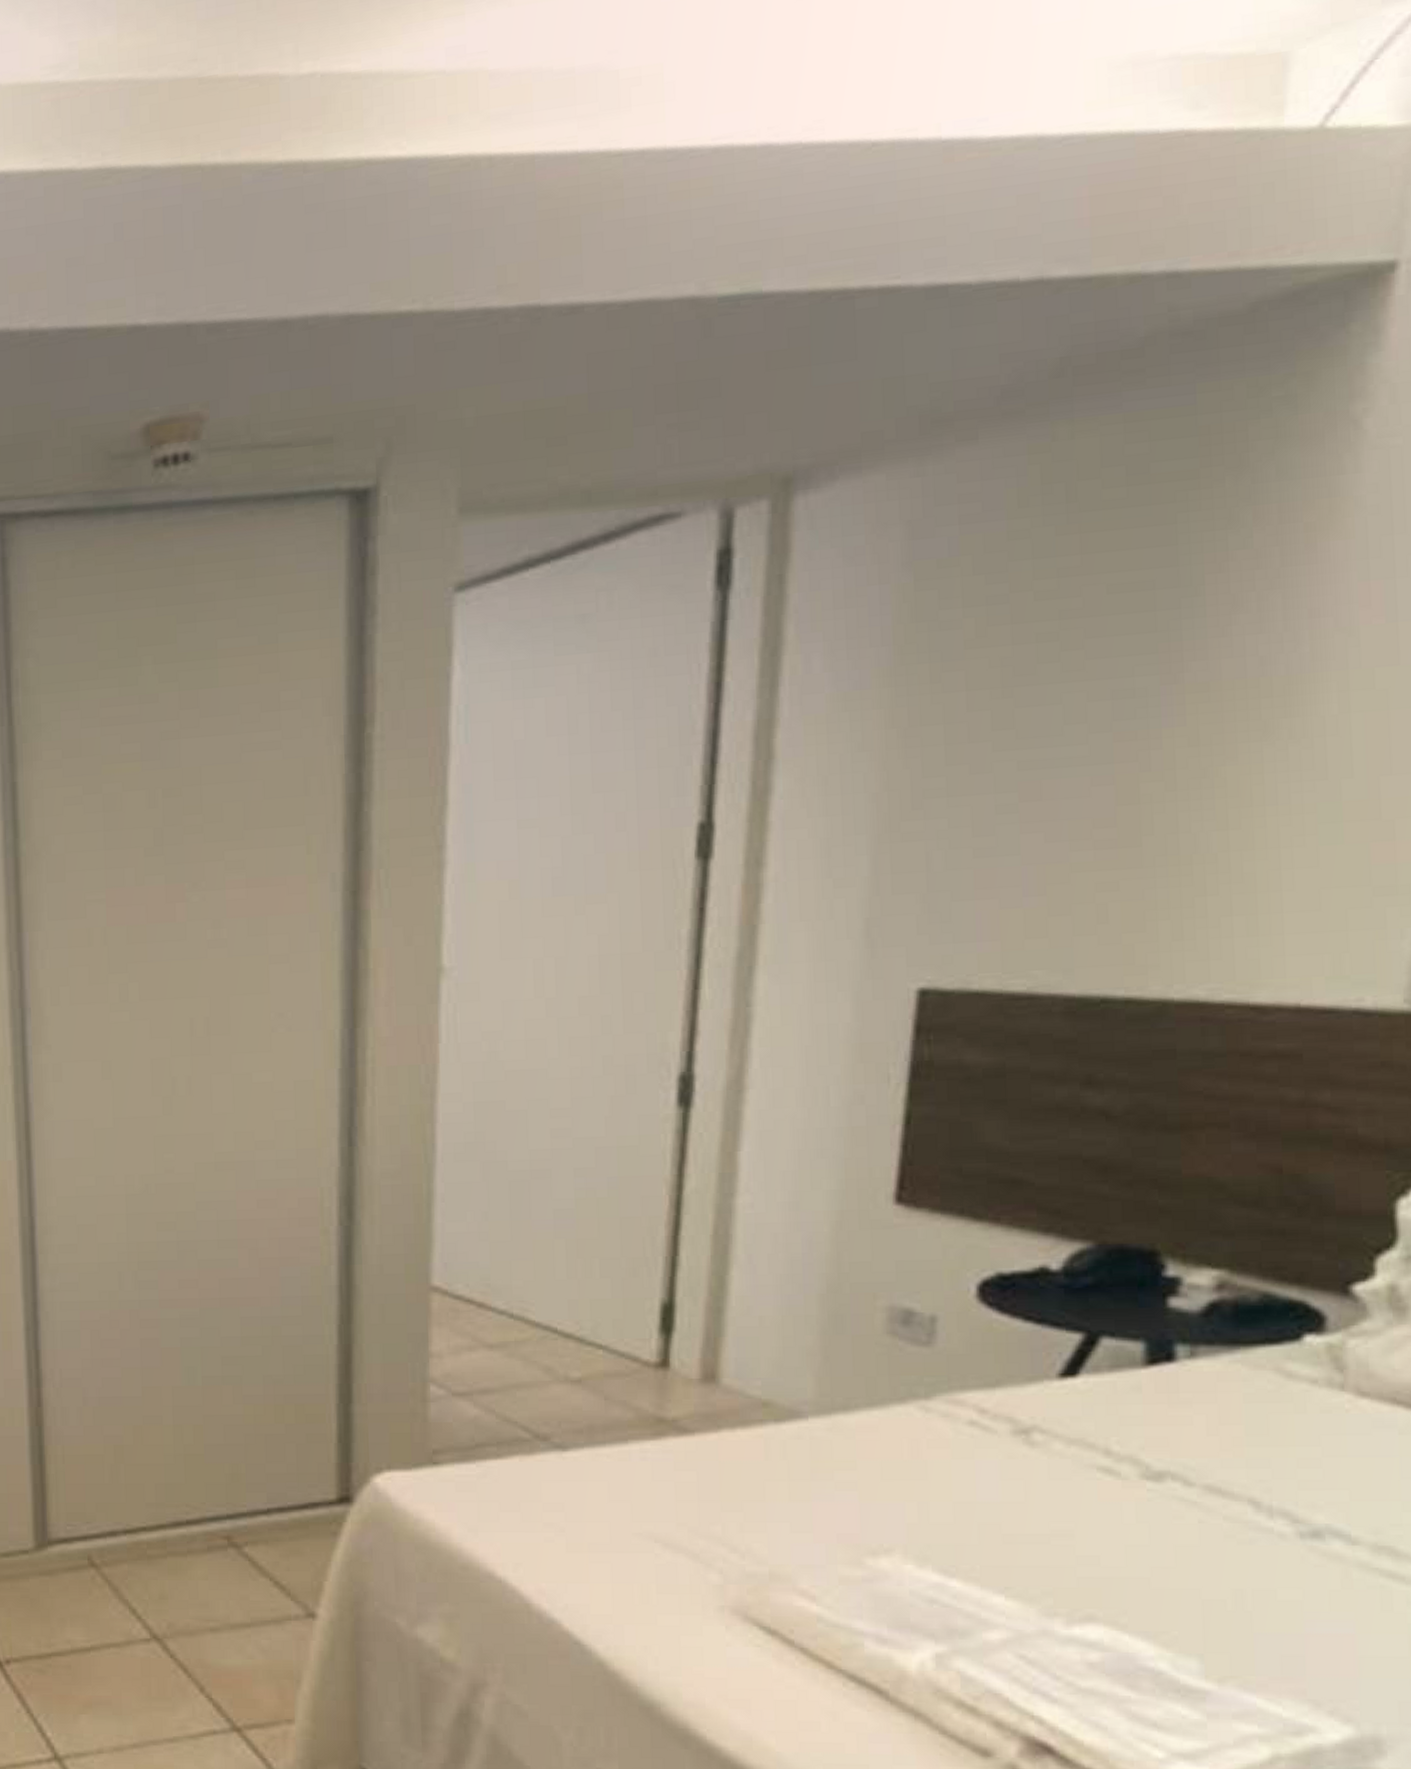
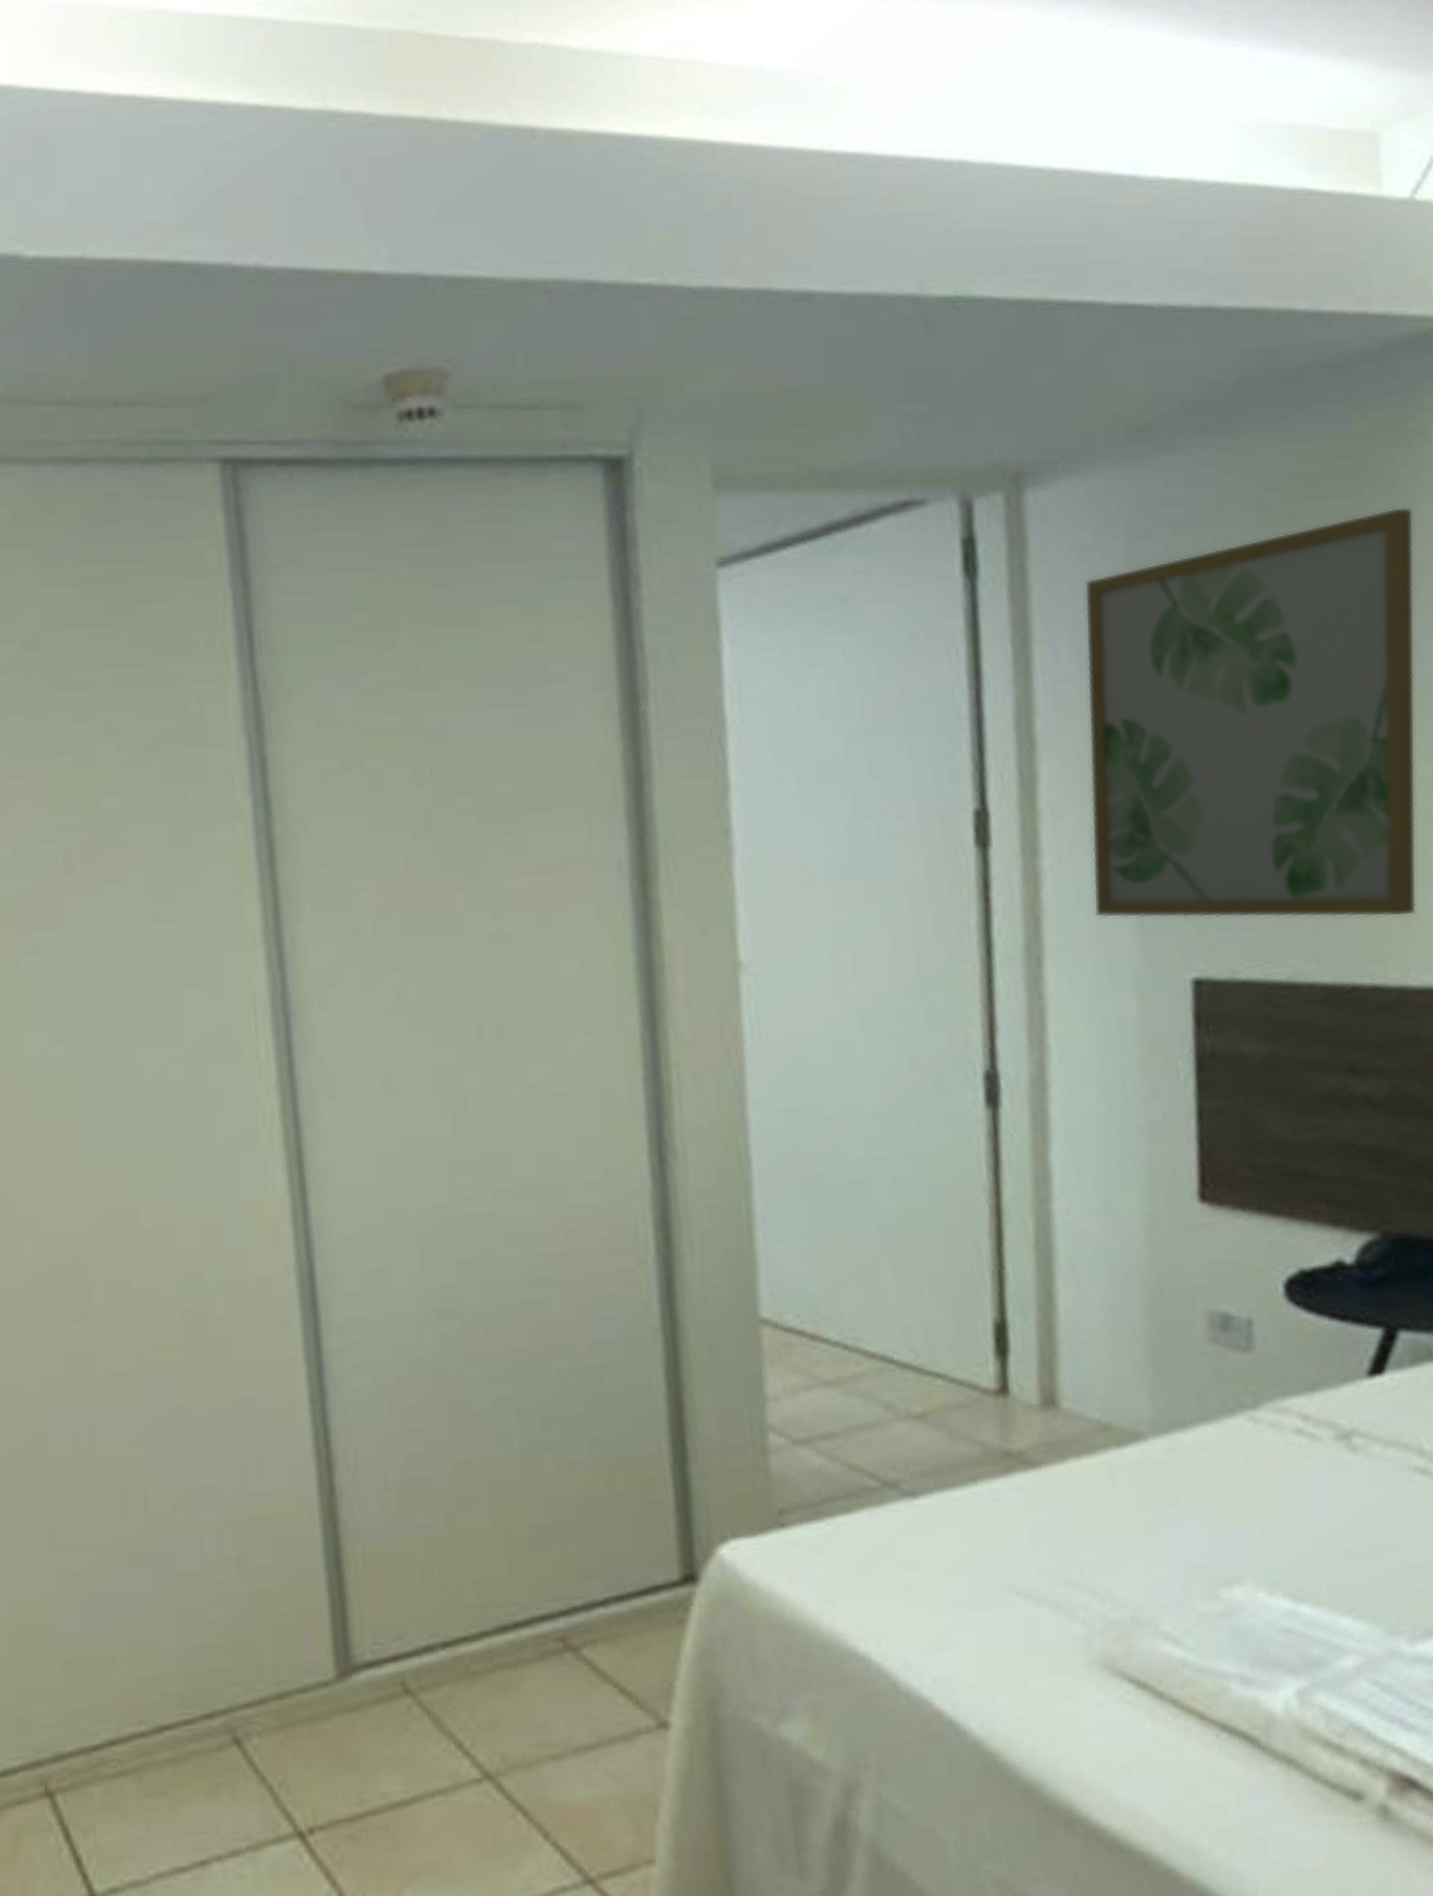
wall art: none [817,486,1262,929] -> present [1084,506,1417,919]

